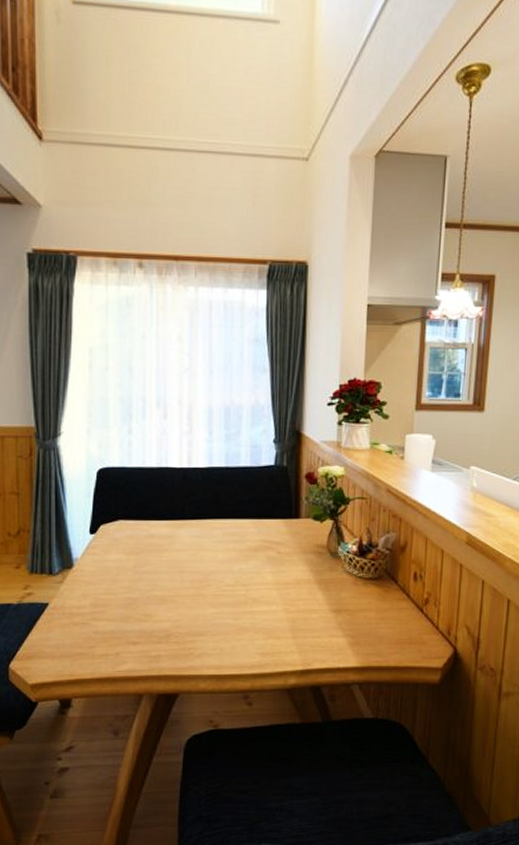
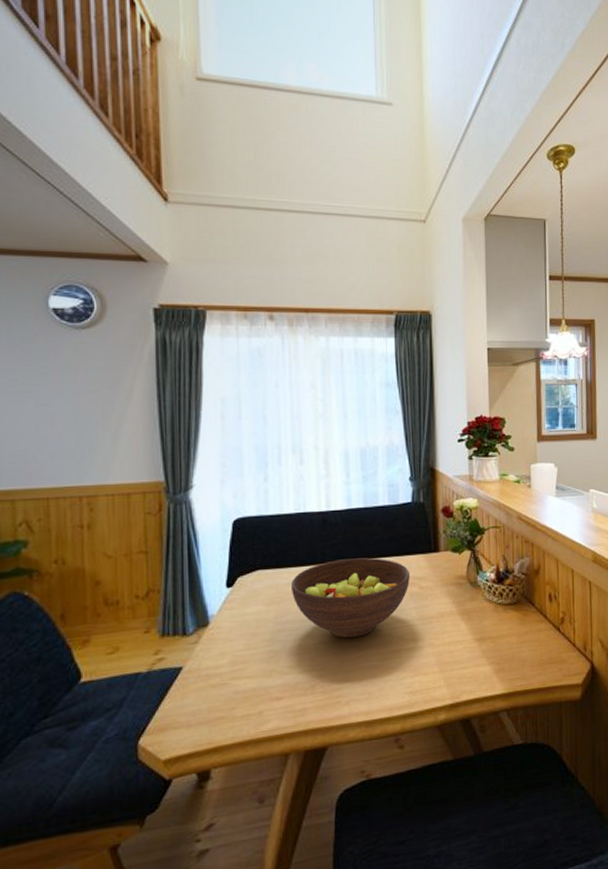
fruit bowl: none [151,517,268,594] -> present [291,557,410,639]

